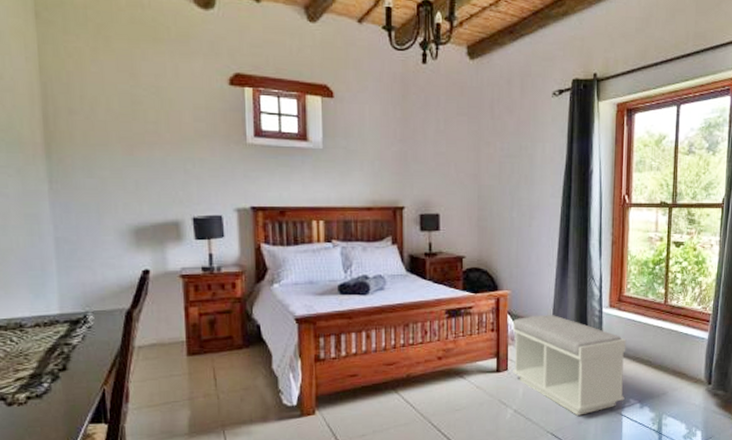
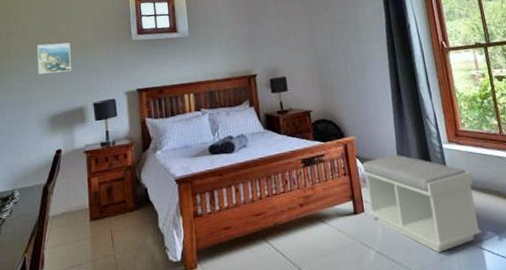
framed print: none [114,132,162,174] -> present [37,42,71,74]

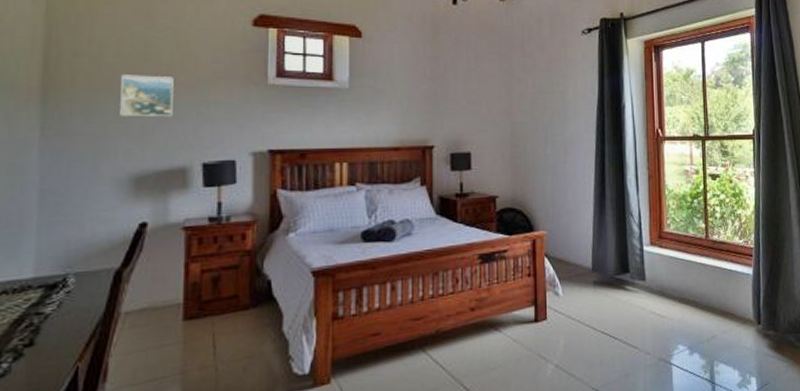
bench: present [361,155,482,253] -> none [550,255,673,368]

